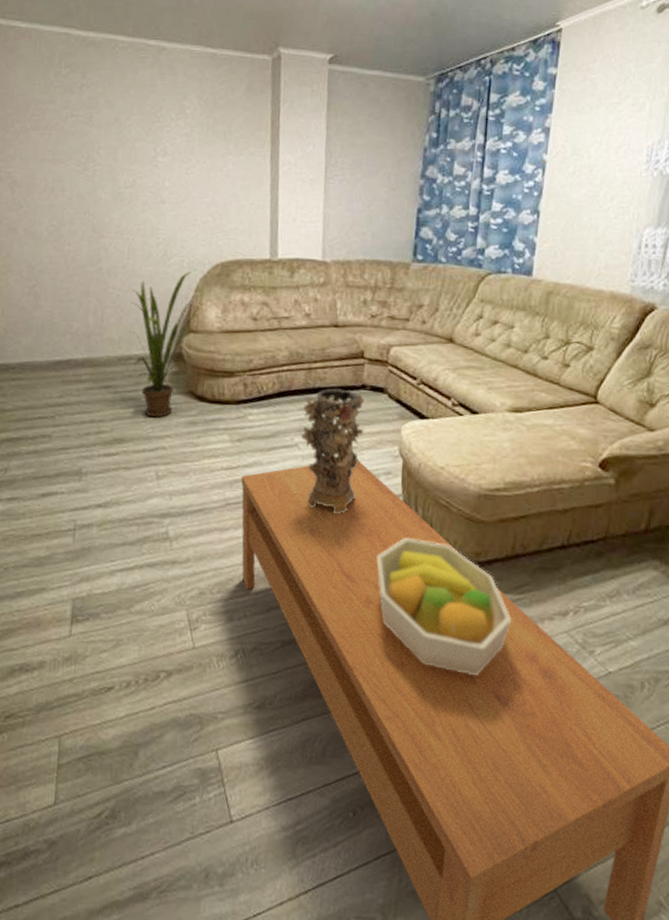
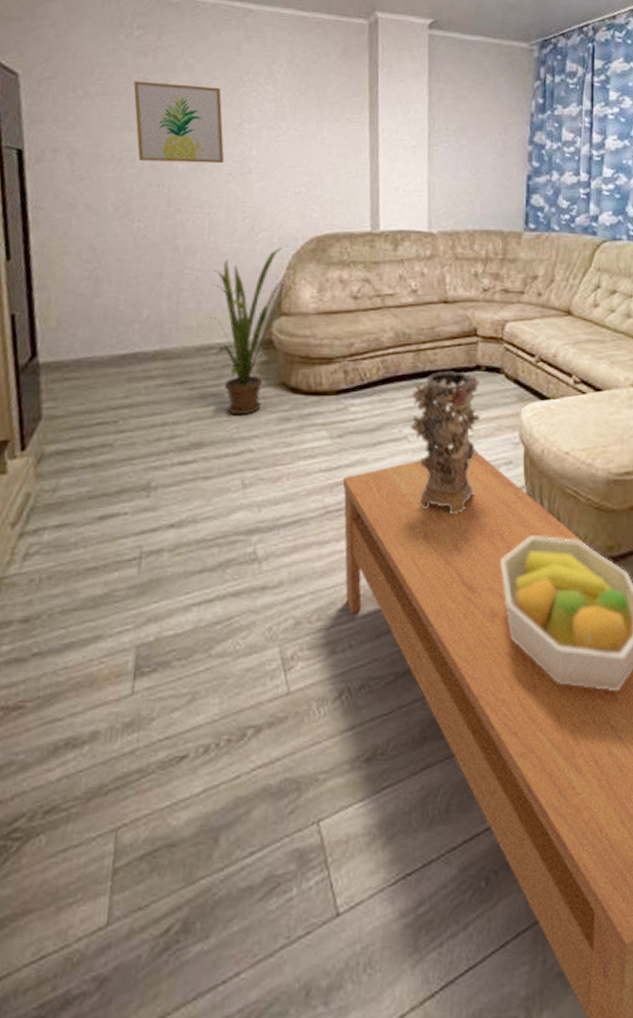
wall art: none [62,116,141,194] -> present [133,81,225,164]

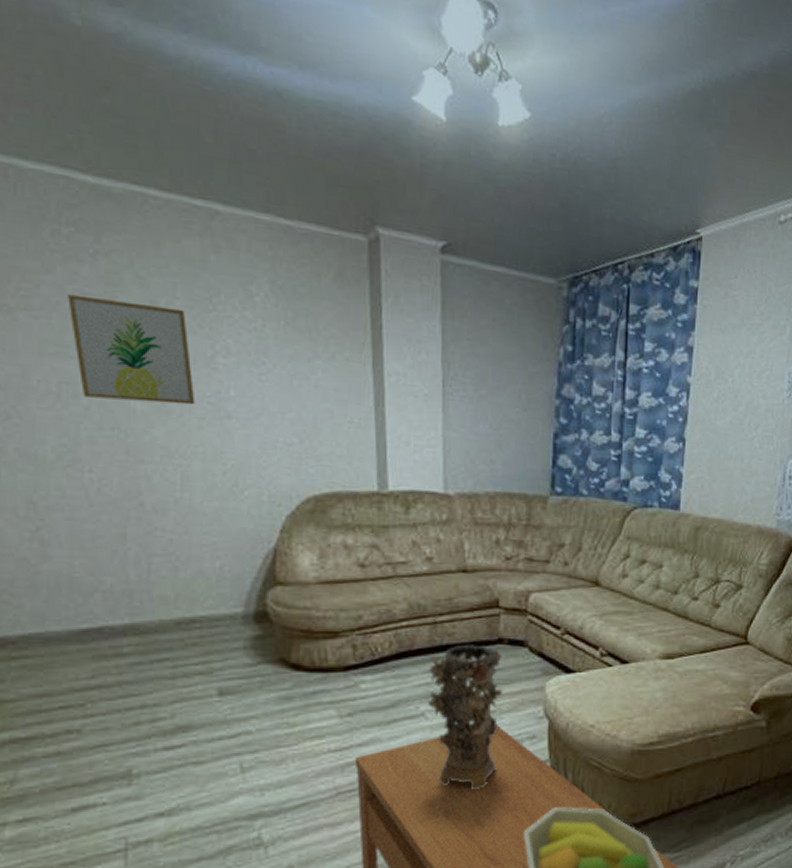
house plant: present [210,248,296,416] -> none [190,508,292,695]

